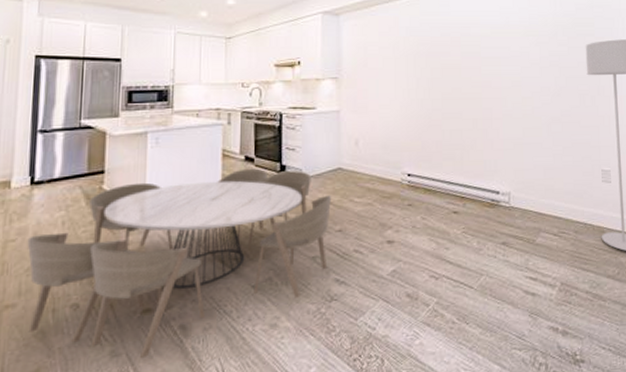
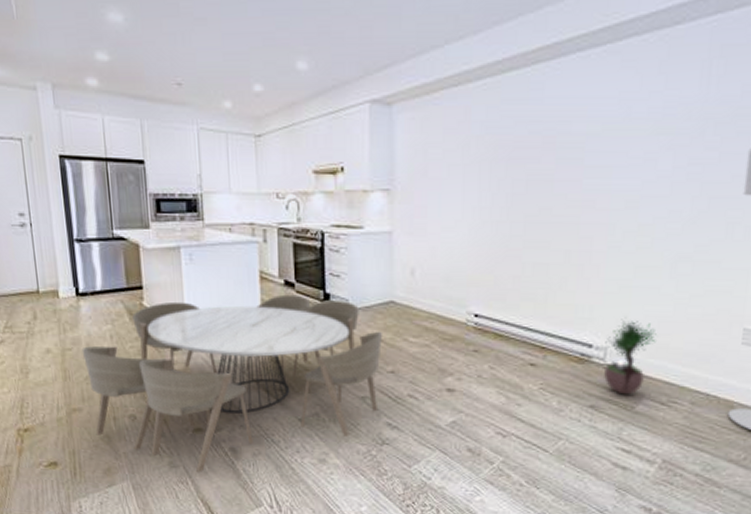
potted tree: none [508,169,544,231] -> present [604,319,657,395]

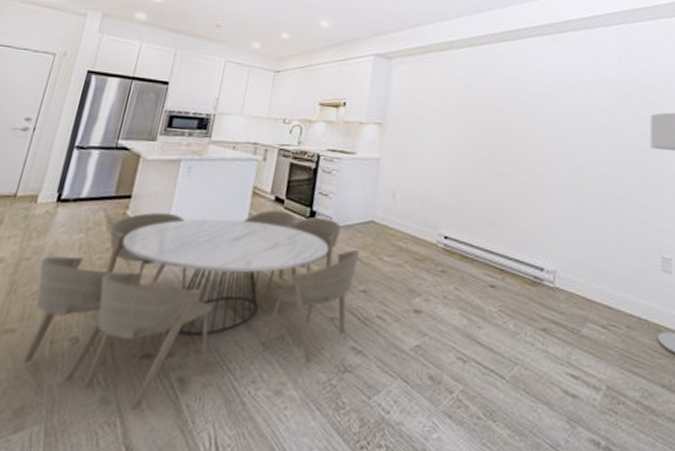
potted tree: present [604,319,657,395] -> none [554,245,595,318]

